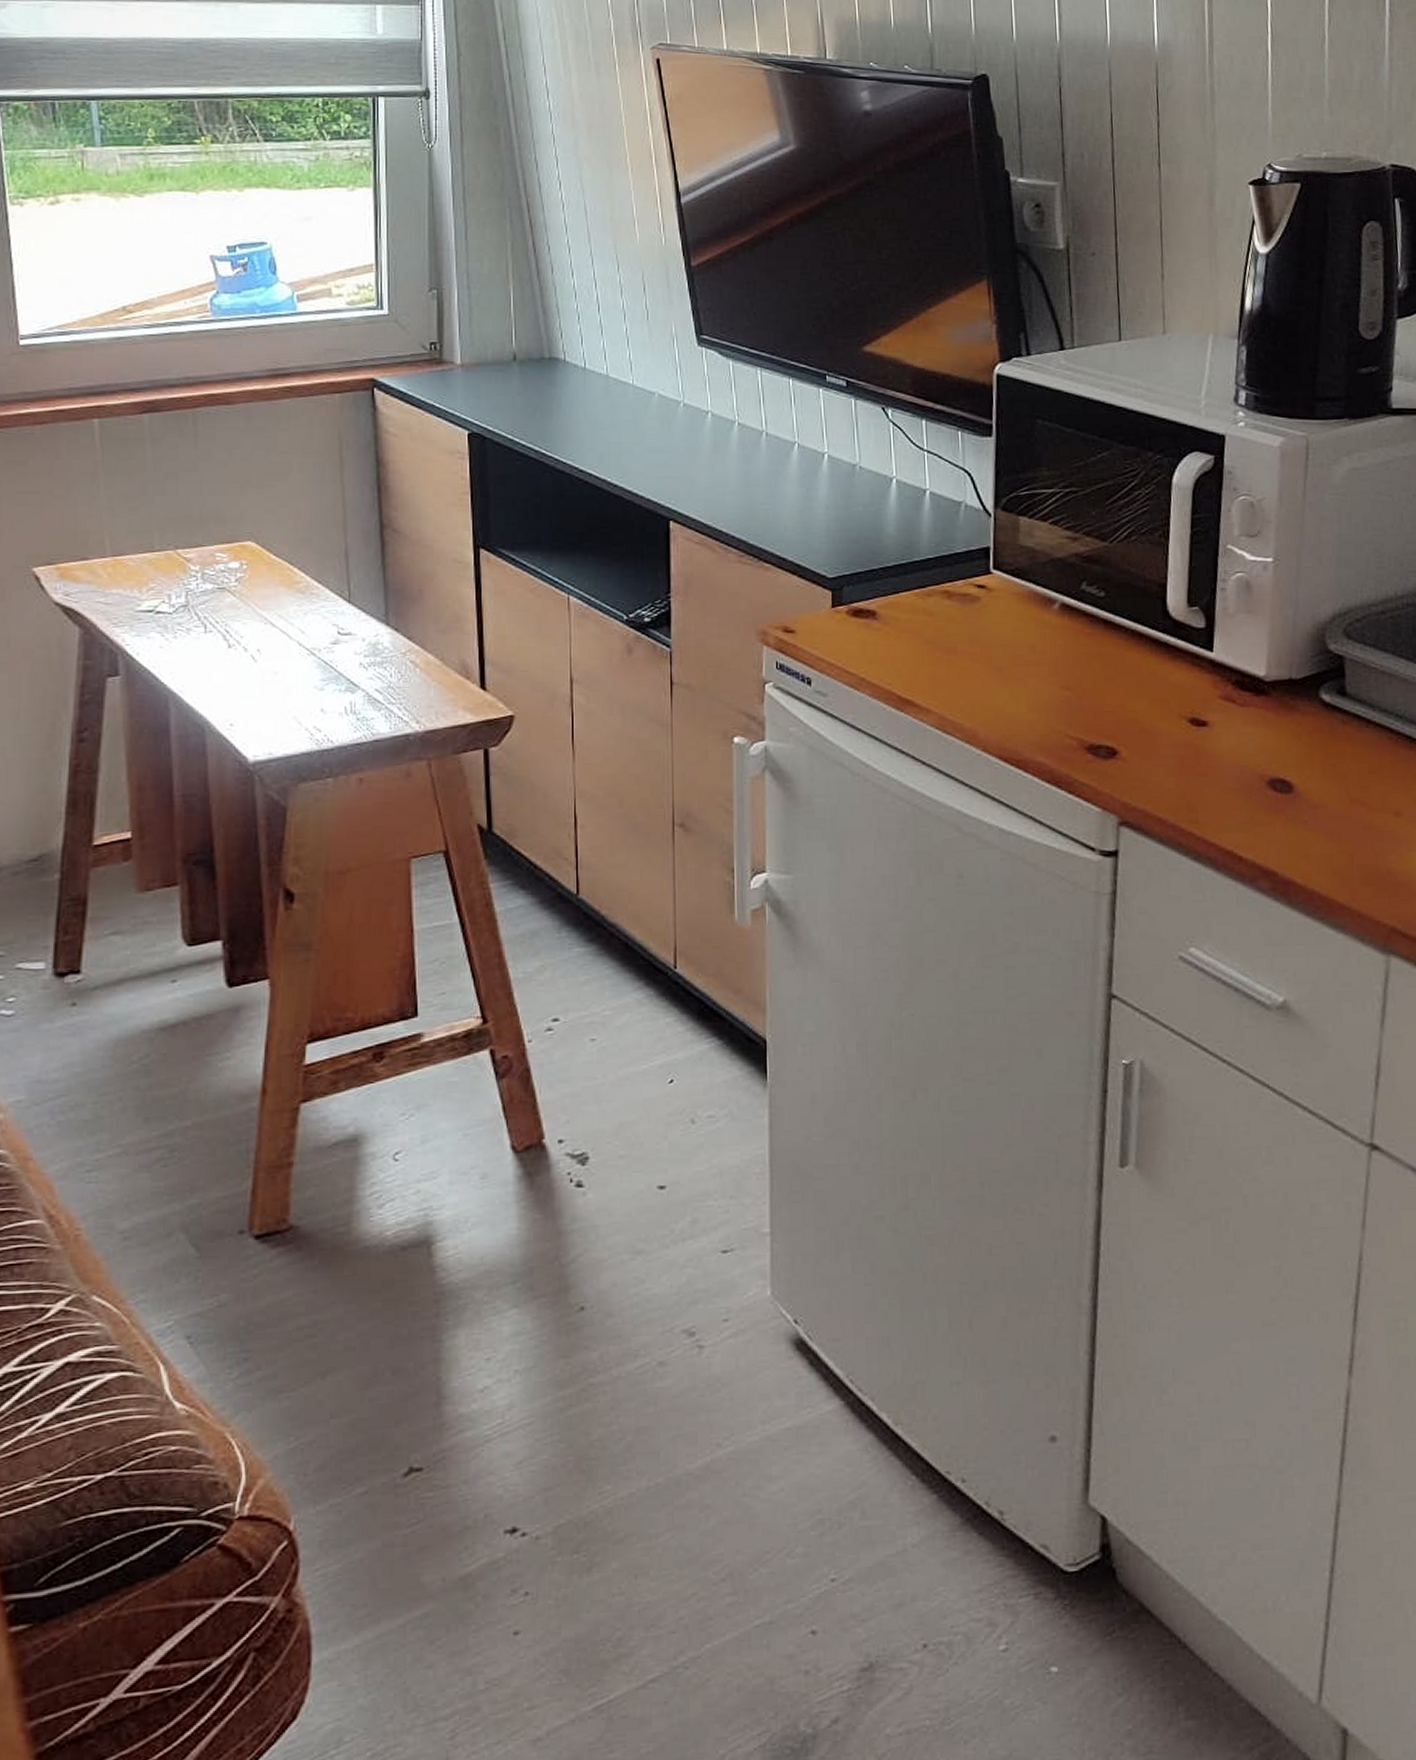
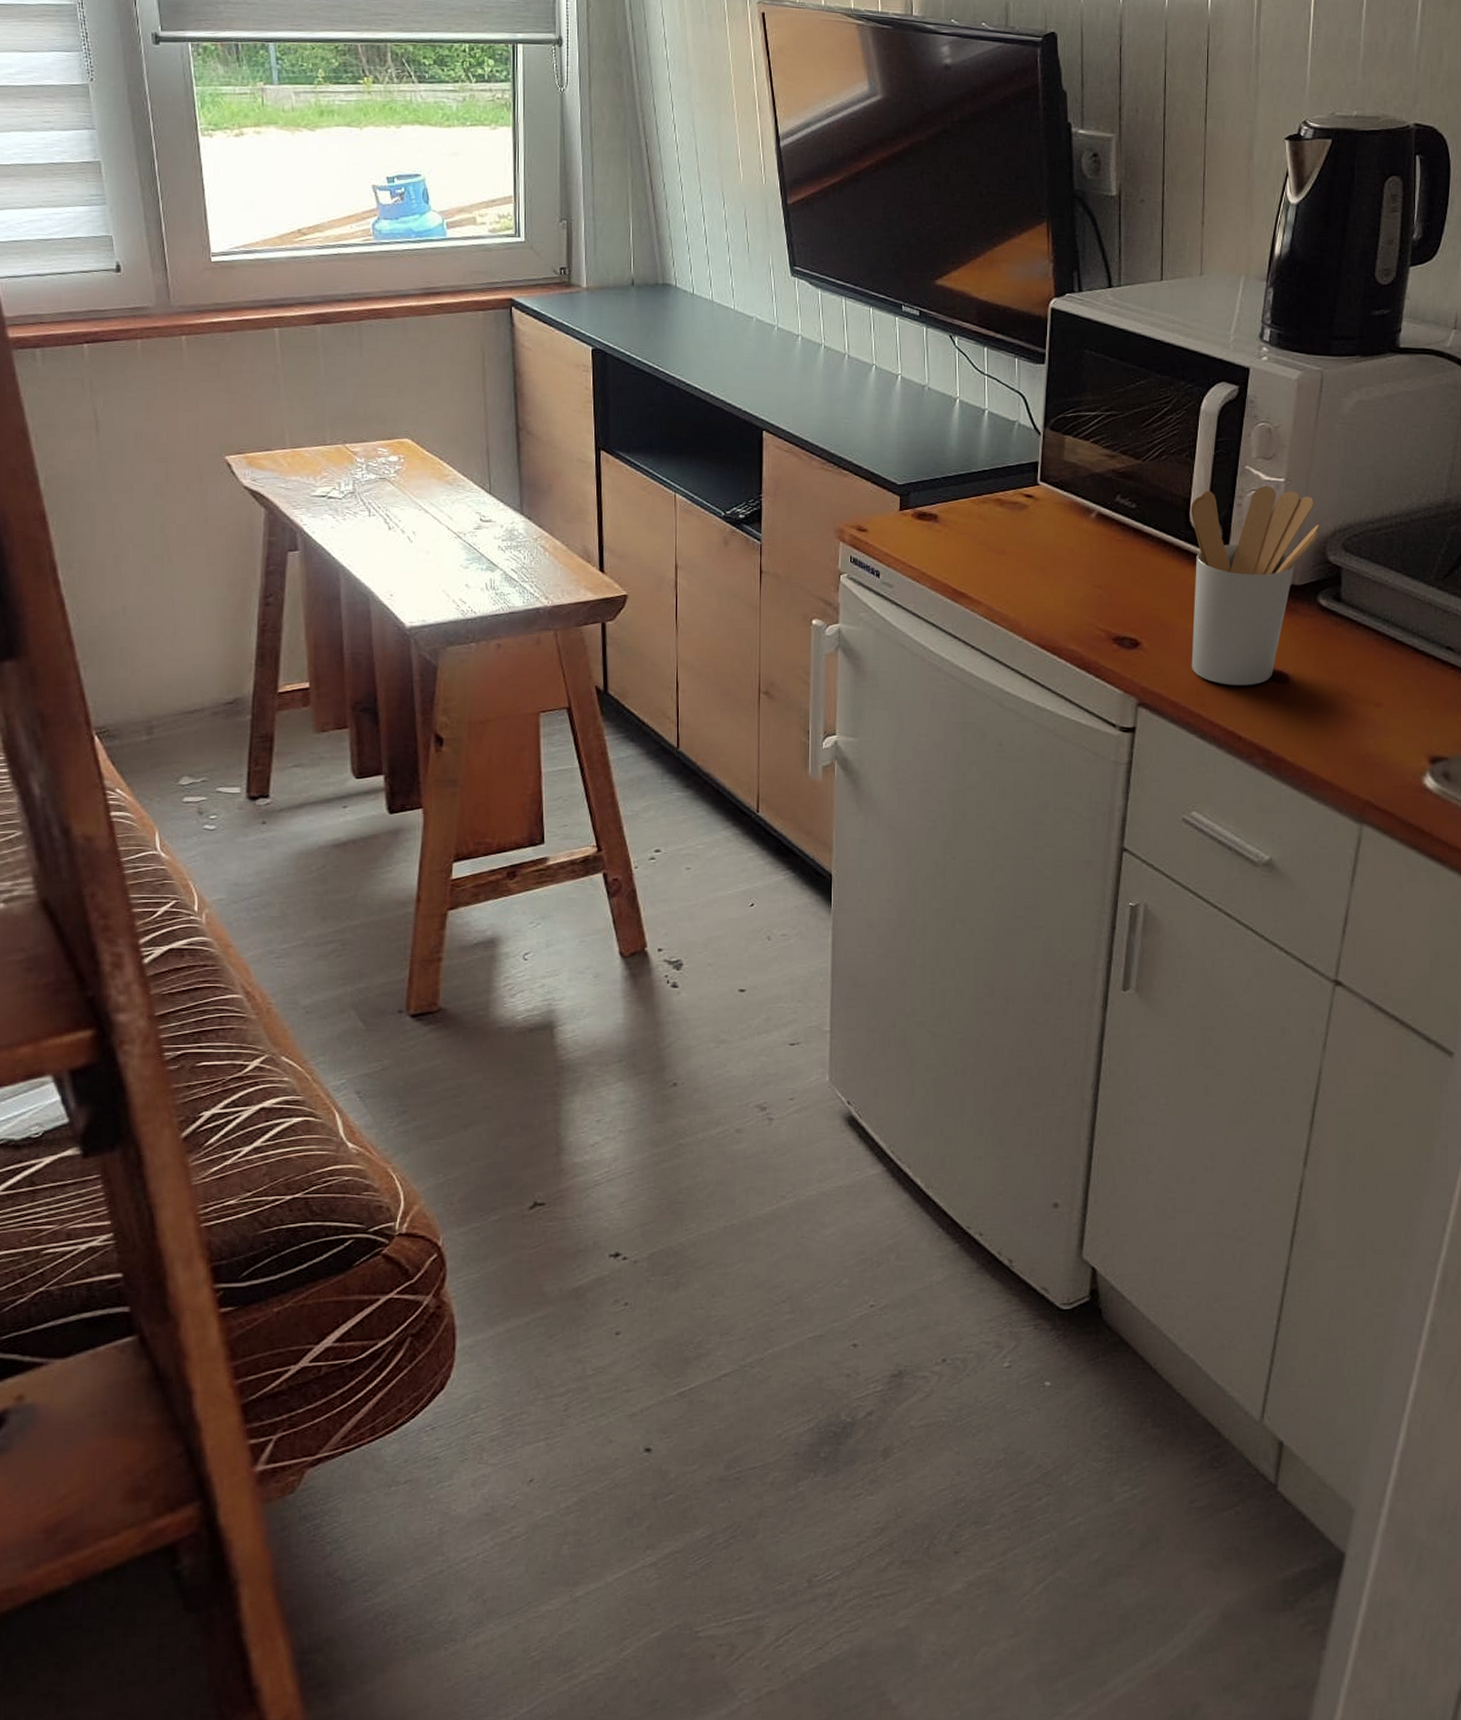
utensil holder: none [1167,566,1317,798] -> present [1190,485,1320,686]

